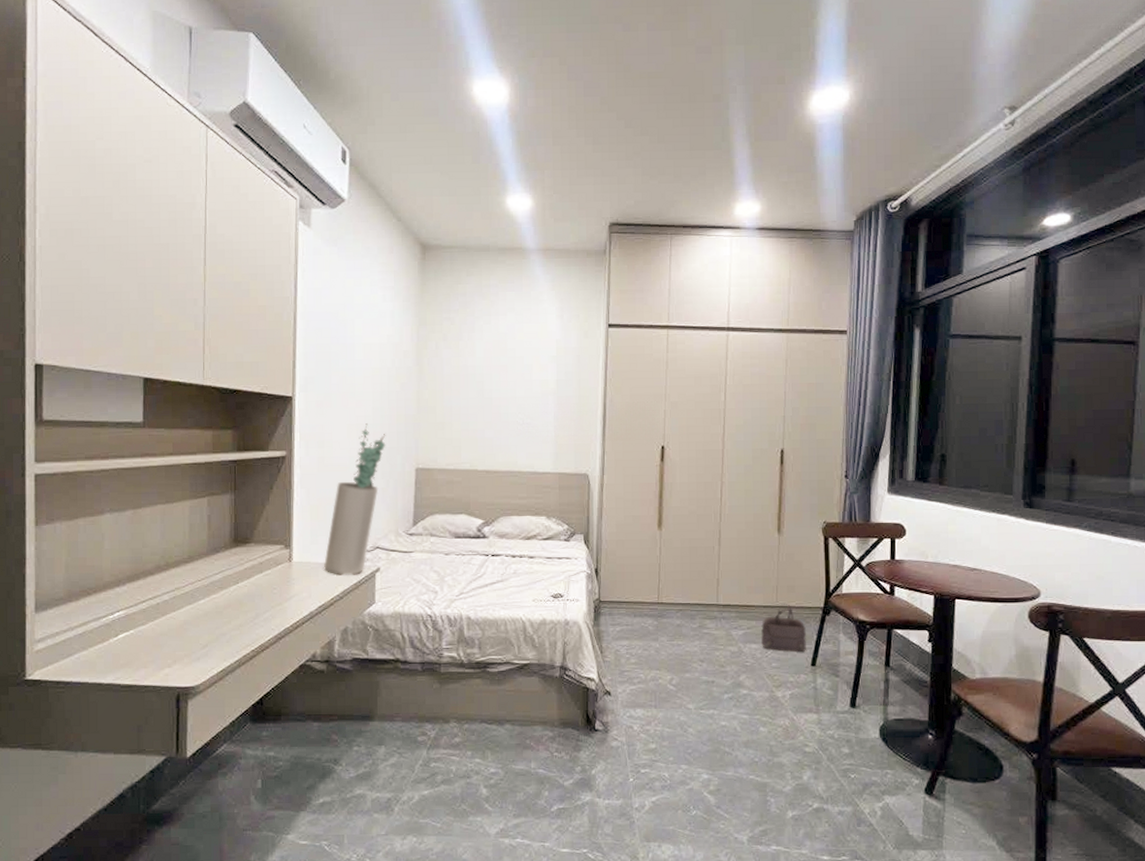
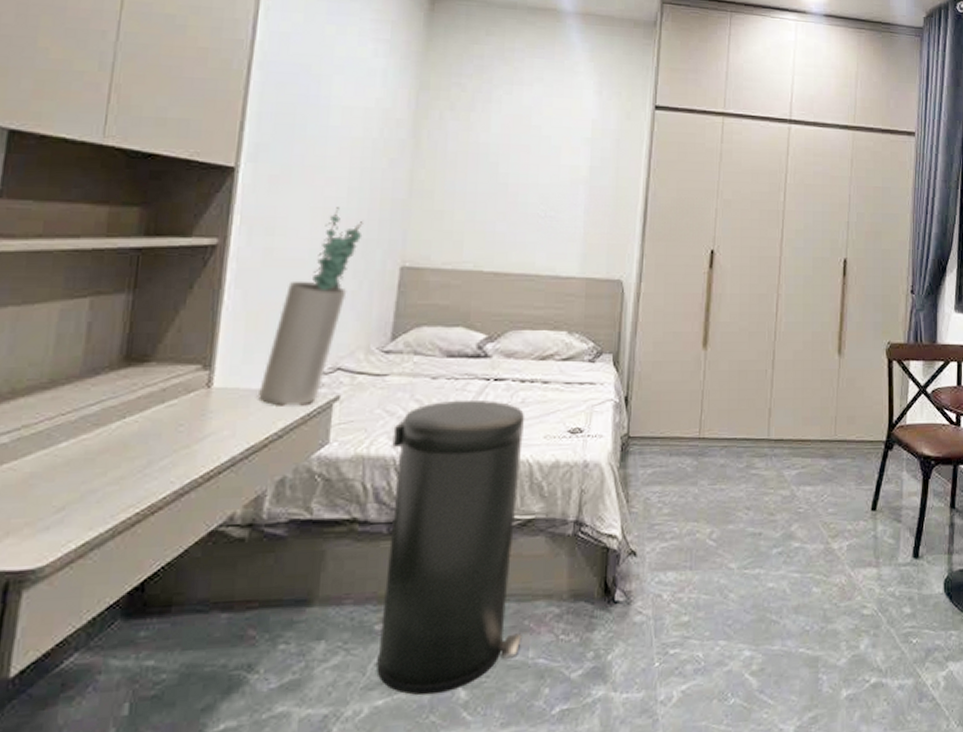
pedal bin: none [420,571,525,790] -> present [377,399,525,695]
handbag: present [760,602,807,653] -> none [816,436,868,495]

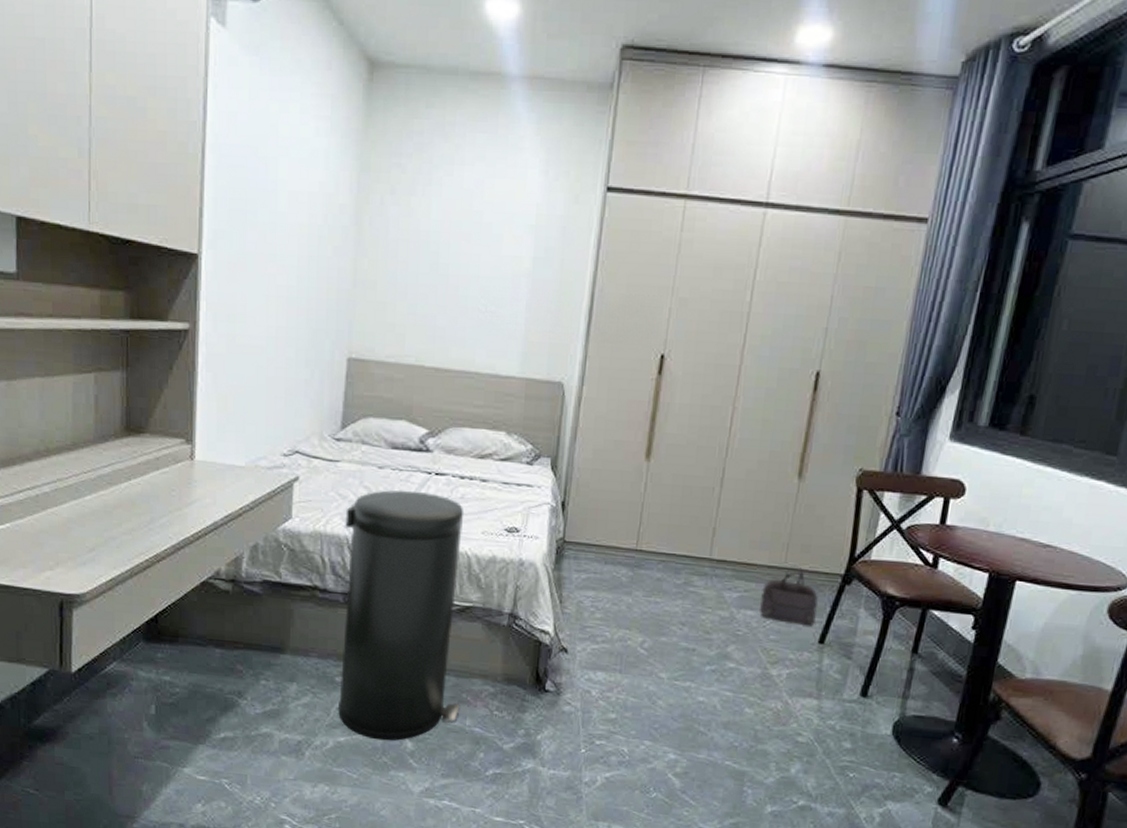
vase: present [259,207,364,406] -> none [232,296,313,483]
handbag: none [816,436,868,495] -> present [759,564,819,627]

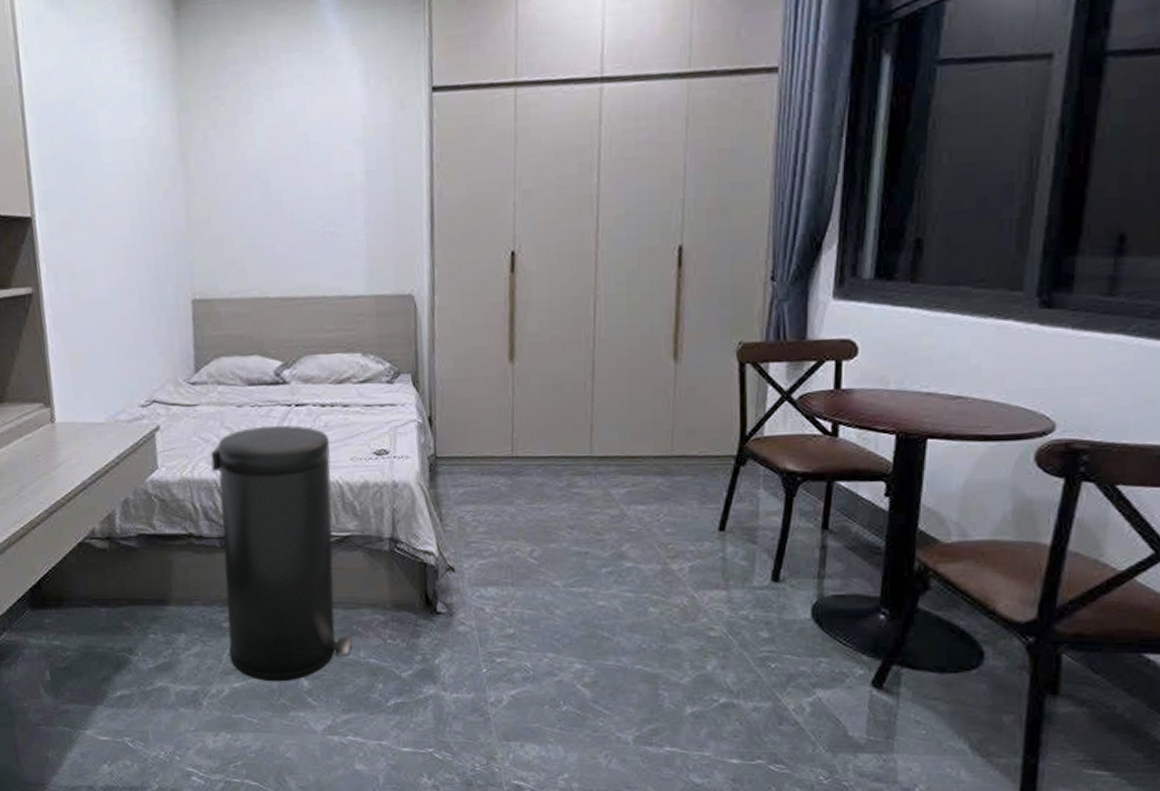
handbag: present [759,564,819,627] -> none [649,451,714,514]

